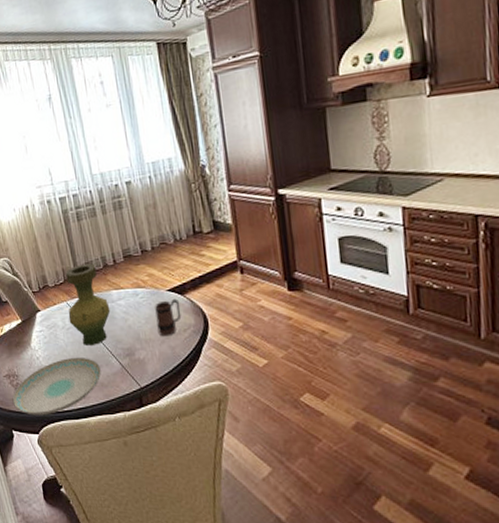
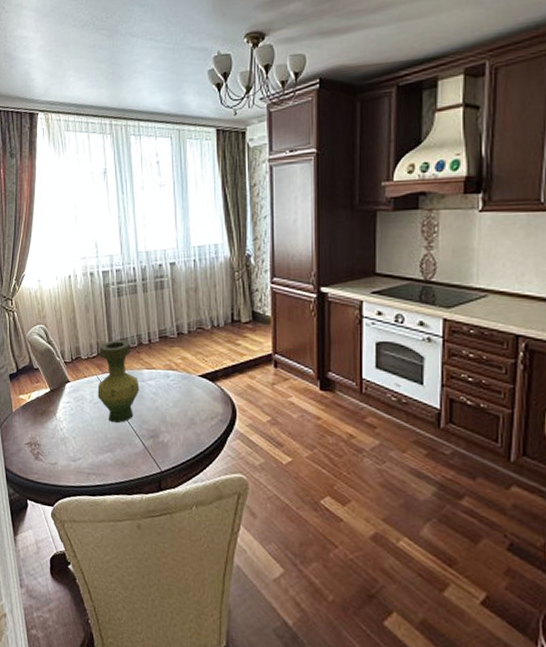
plate: present [12,358,101,416] -> none [31,433,123,488]
mug: present [155,298,182,337] -> none [185,384,210,423]

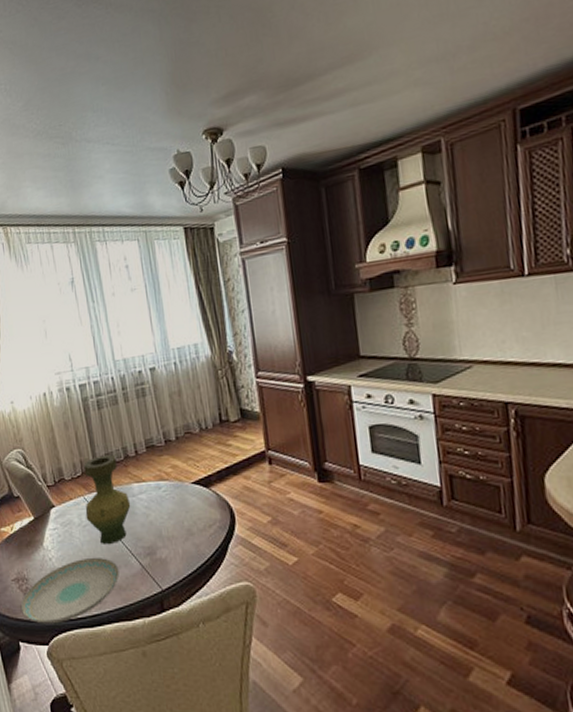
plate: none [31,433,123,488] -> present [20,558,119,624]

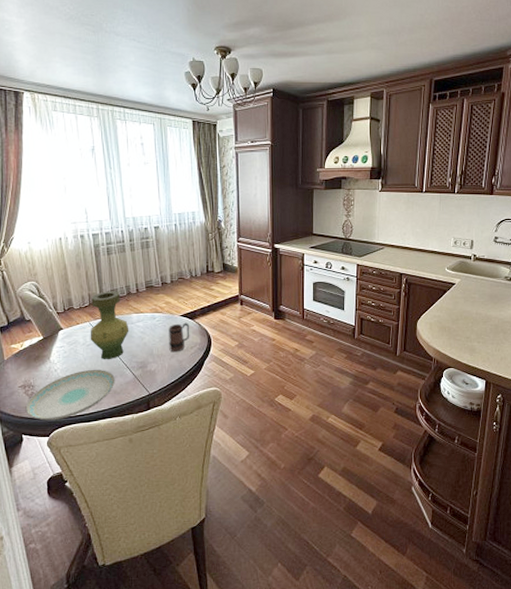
mug: none [178,491,207,533] -> present [169,322,190,353]

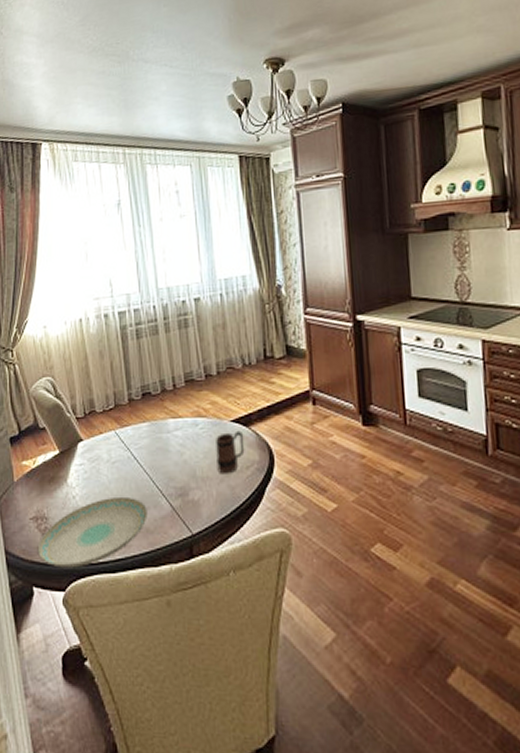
vase: present [90,291,129,359] -> none [115,387,165,483]

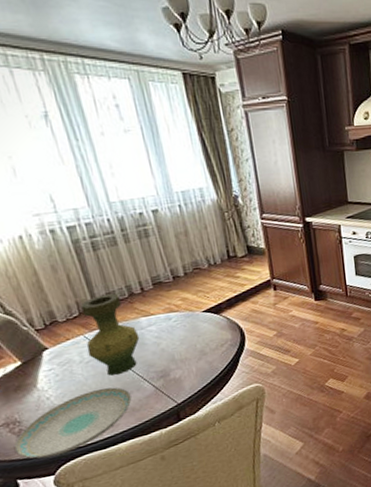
vase: none [115,387,165,483] -> present [80,293,140,376]
mug: present [216,430,245,474] -> none [190,318,219,354]

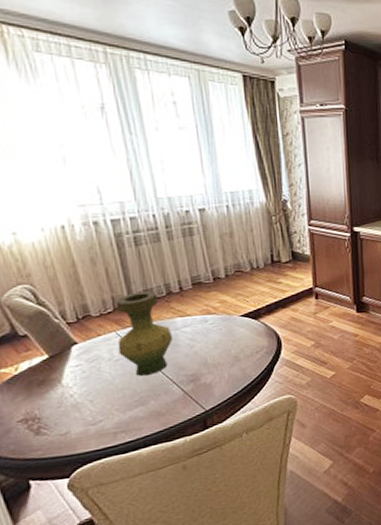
plate: present [13,387,132,459] -> none [30,388,158,459]

